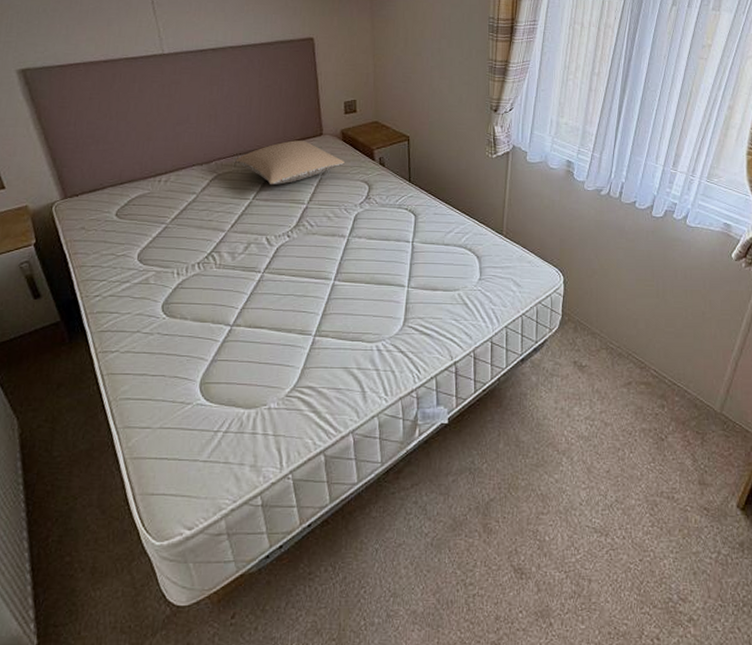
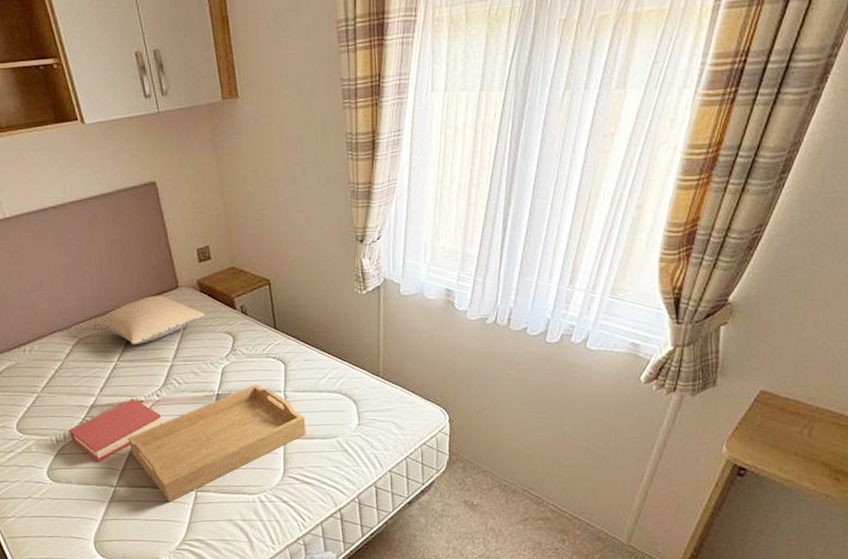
hardback book: none [192,237,290,300] -> present [68,398,162,463]
serving tray: none [252,232,430,346] -> present [128,384,307,503]

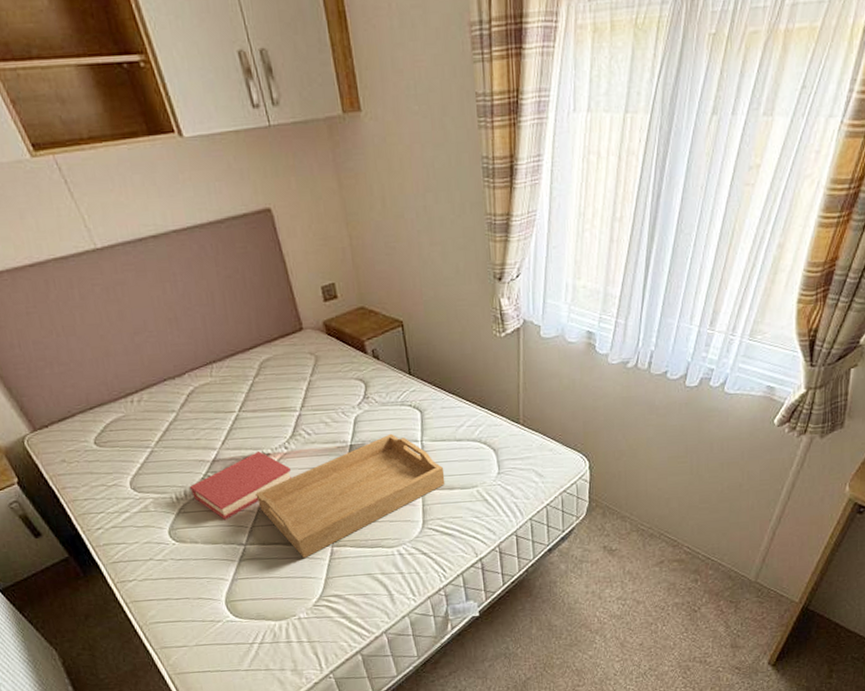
pillow: present [94,295,205,344] -> none [210,339,333,393]

